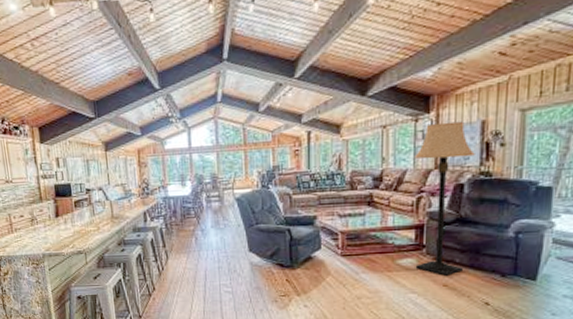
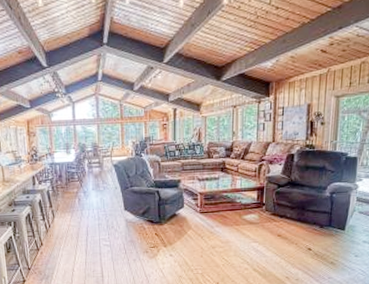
lamp: present [413,121,475,277] -> none [257,104,303,229]

